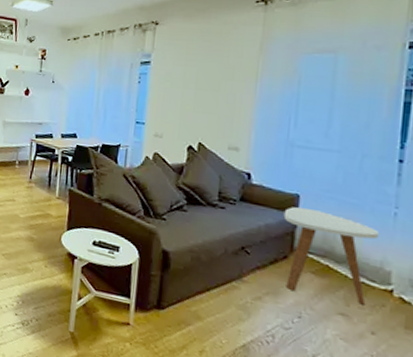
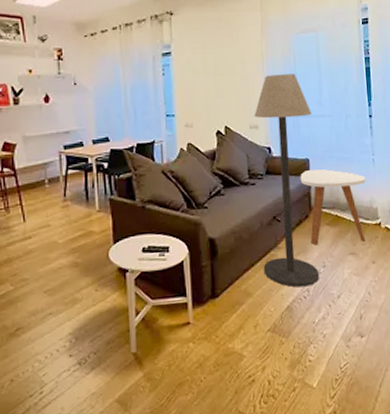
floor lamp: none [220,95,314,332] -> present [254,74,320,288]

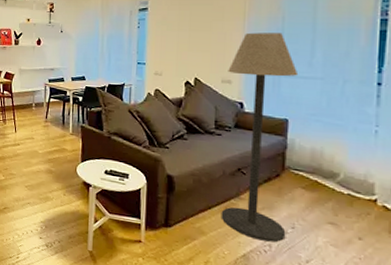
side table: present [300,169,366,246] -> none [274,130,363,214]

